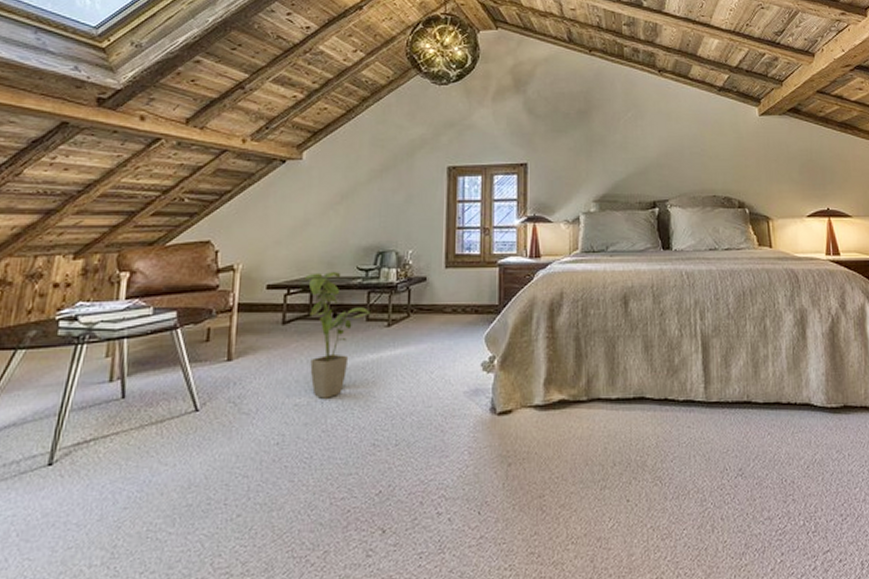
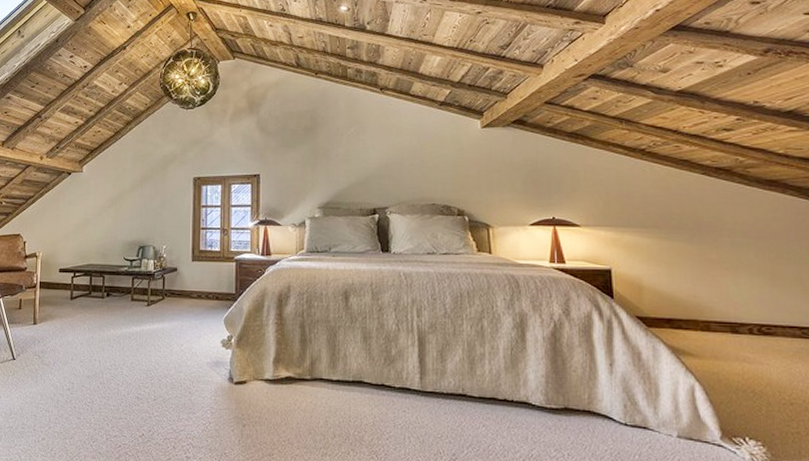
house plant: present [305,271,371,399] -> none [86,260,135,359]

